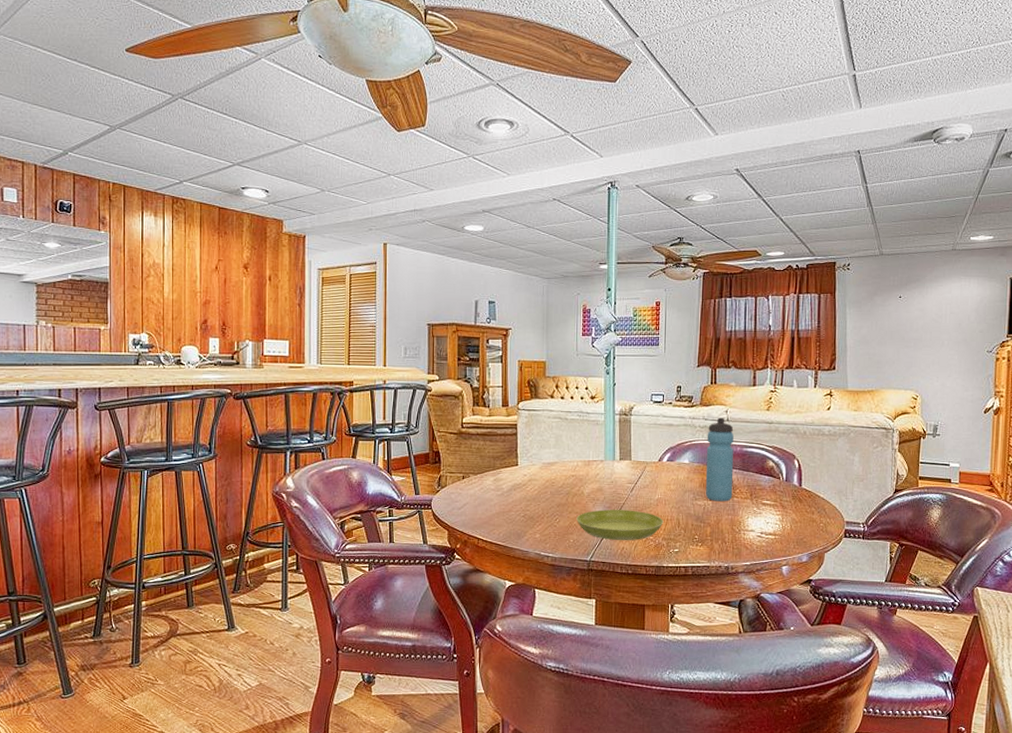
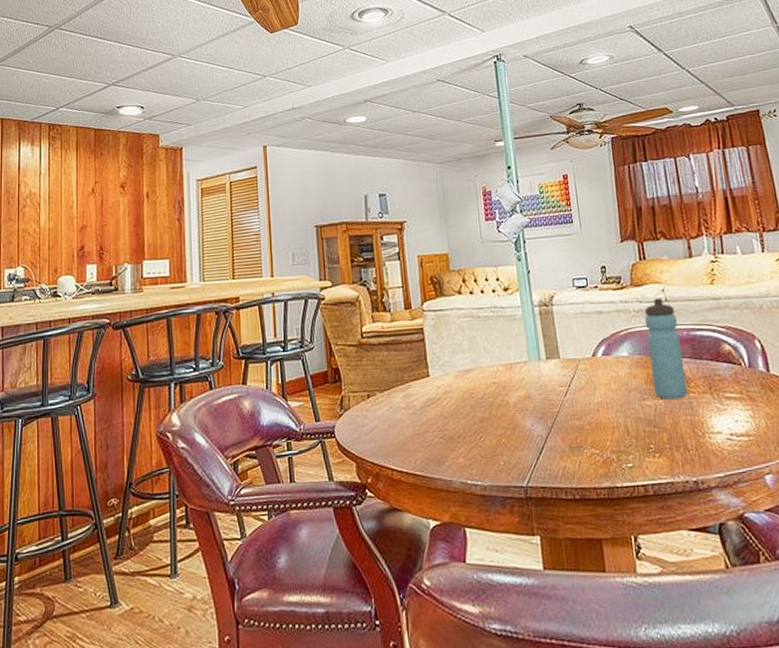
saucer: present [576,509,664,541] -> none [504,419,610,459]

